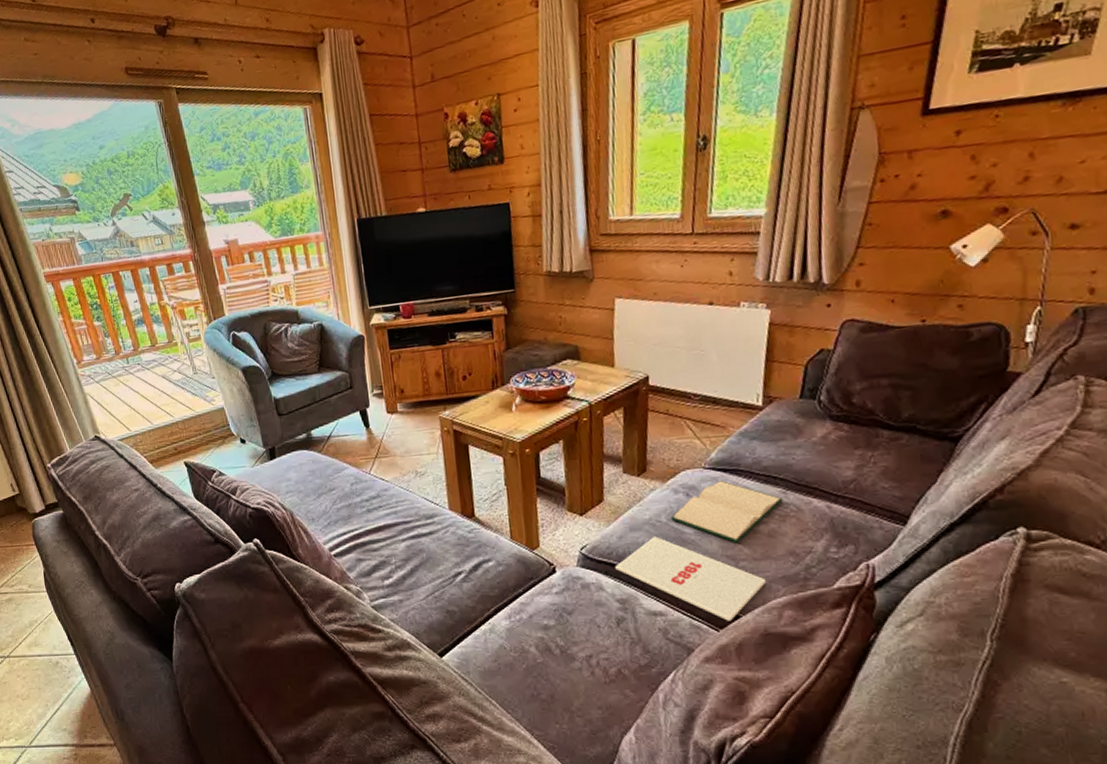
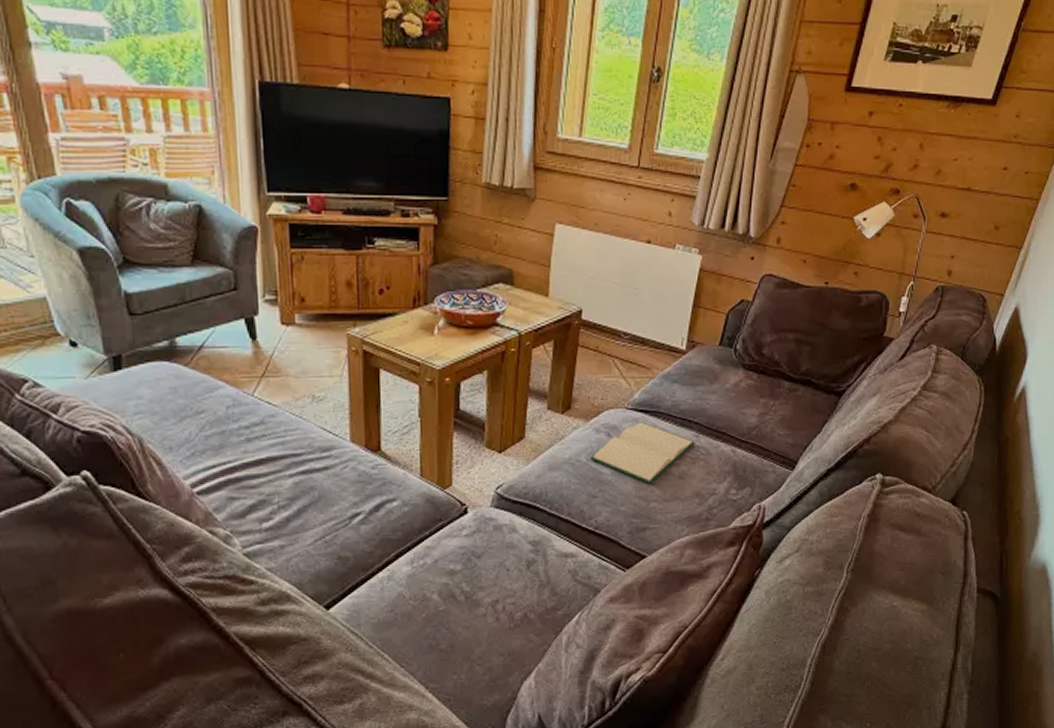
magazine: present [615,536,767,621] -> none [530,476,673,561]

